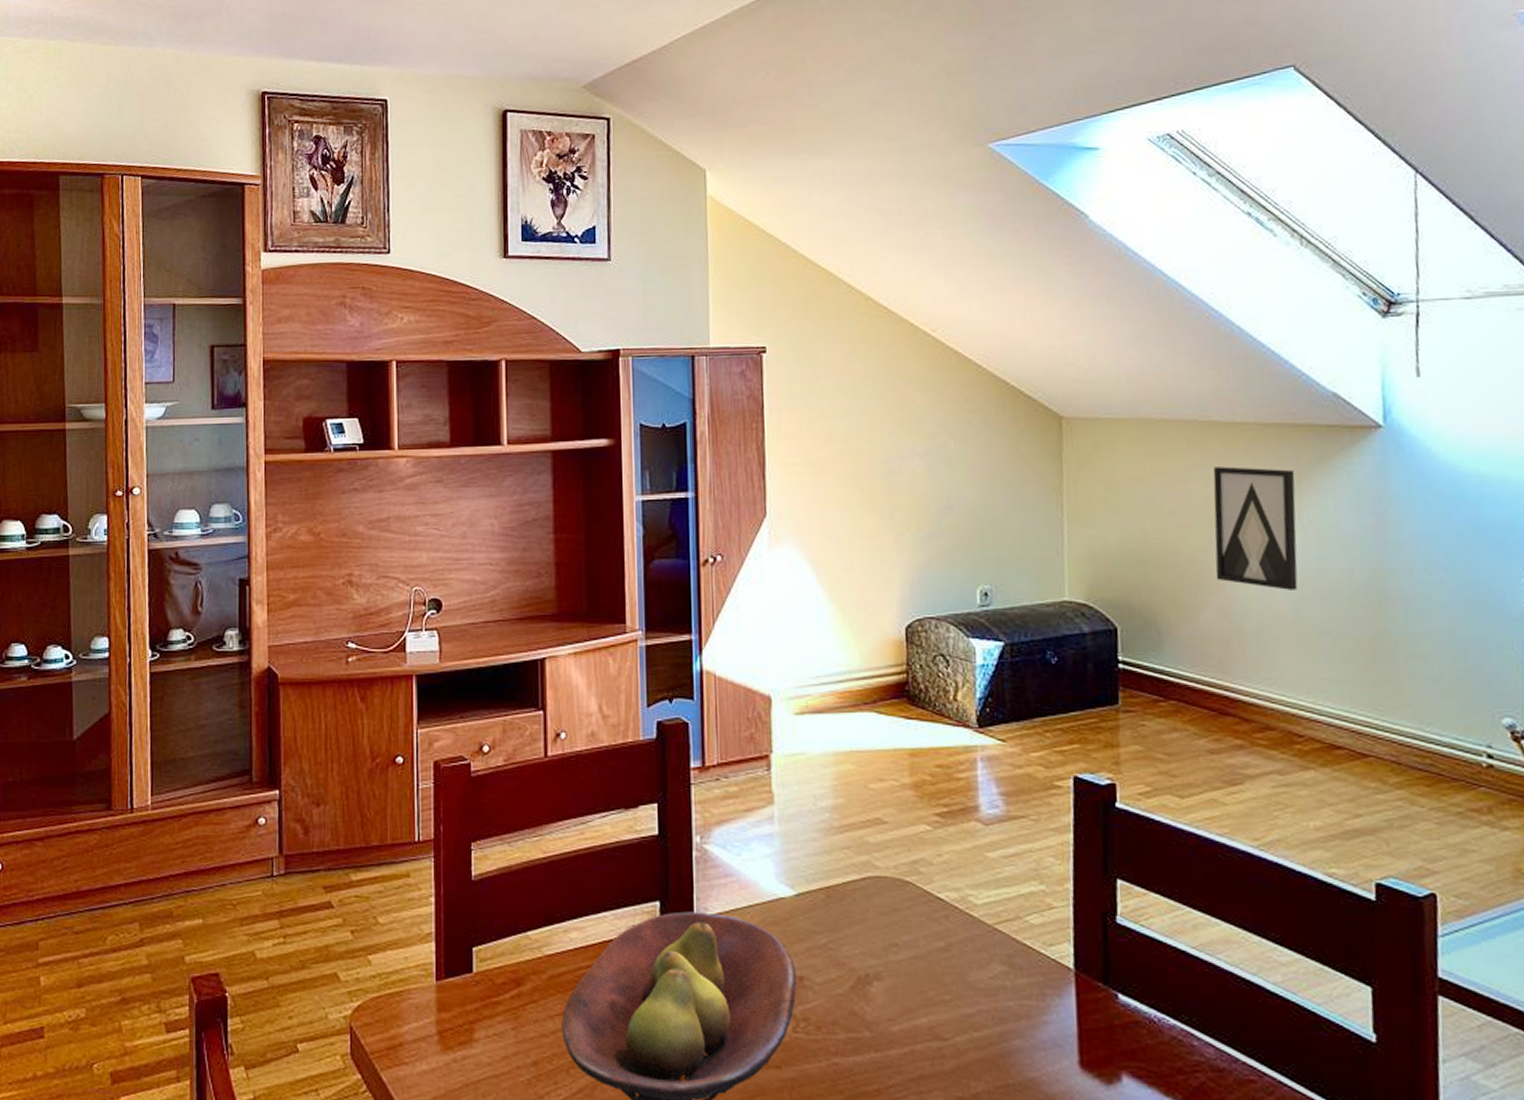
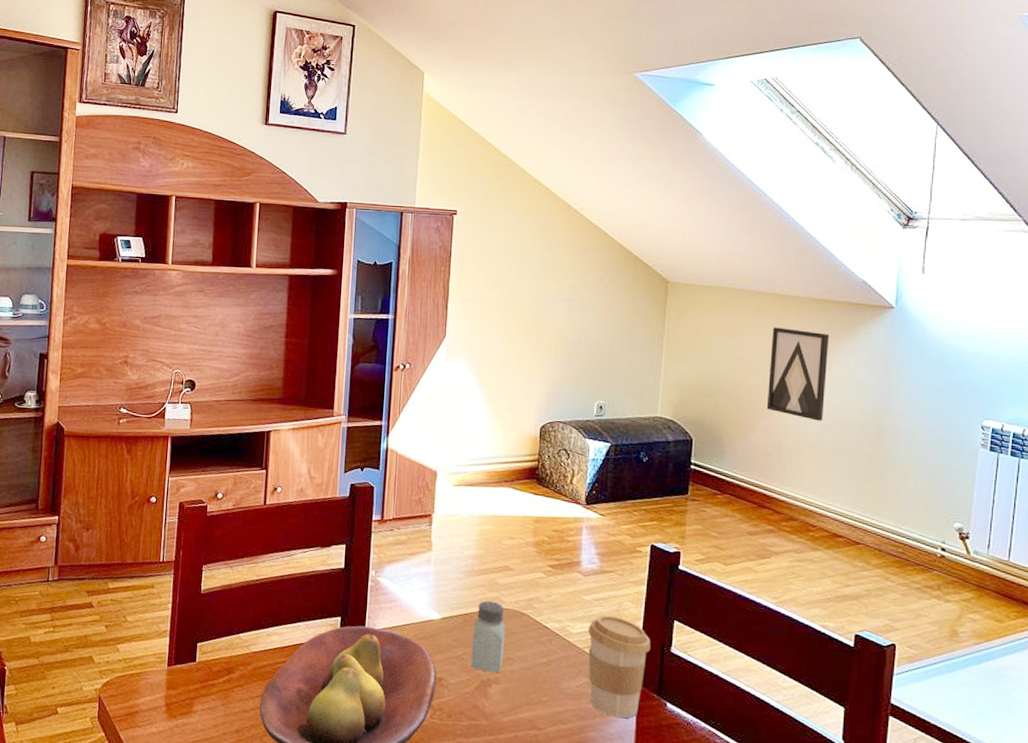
saltshaker: none [840,867,885,966] -> present [470,600,505,673]
coffee cup: none [998,877,1088,1018] -> present [588,615,651,718]

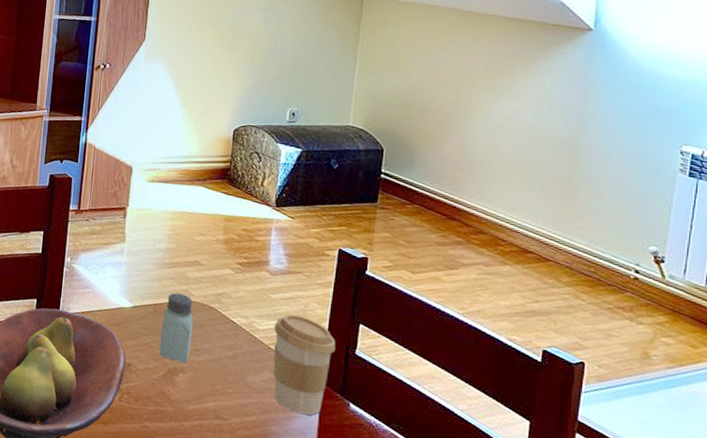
wall art: present [766,327,830,421] -> none [459,44,526,138]

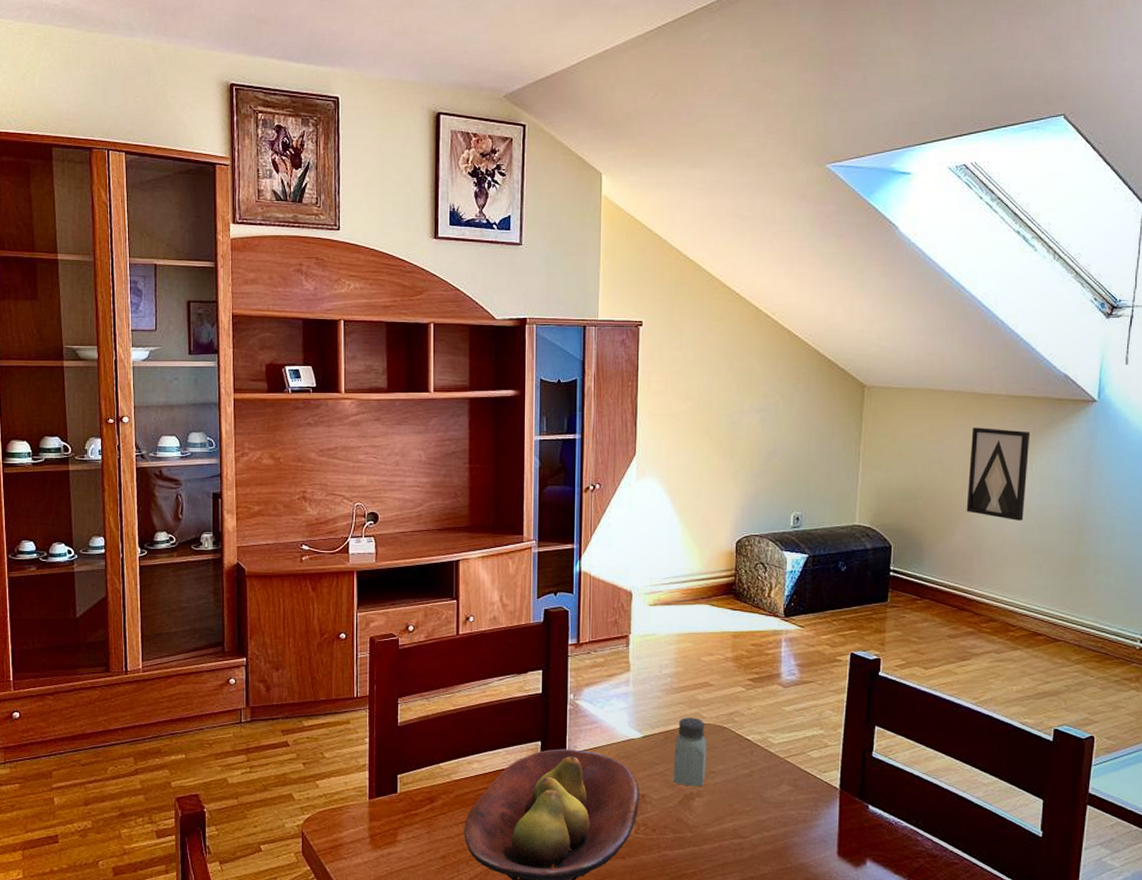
coffee cup: present [273,314,336,415] -> none [790,724,852,822]
wall art: none [459,44,526,138] -> present [966,427,1031,521]

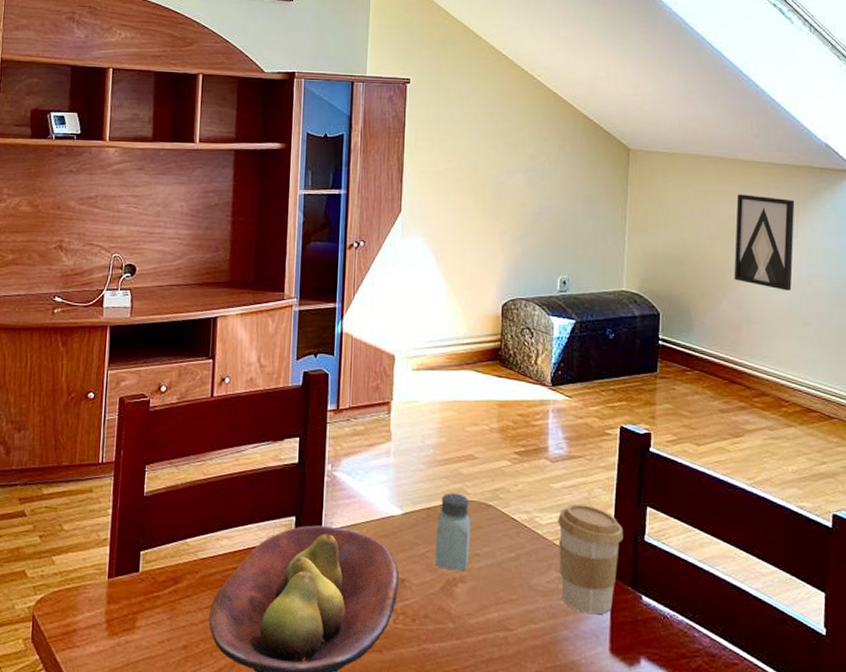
coffee cup: none [790,724,852,822] -> present [558,503,623,614]

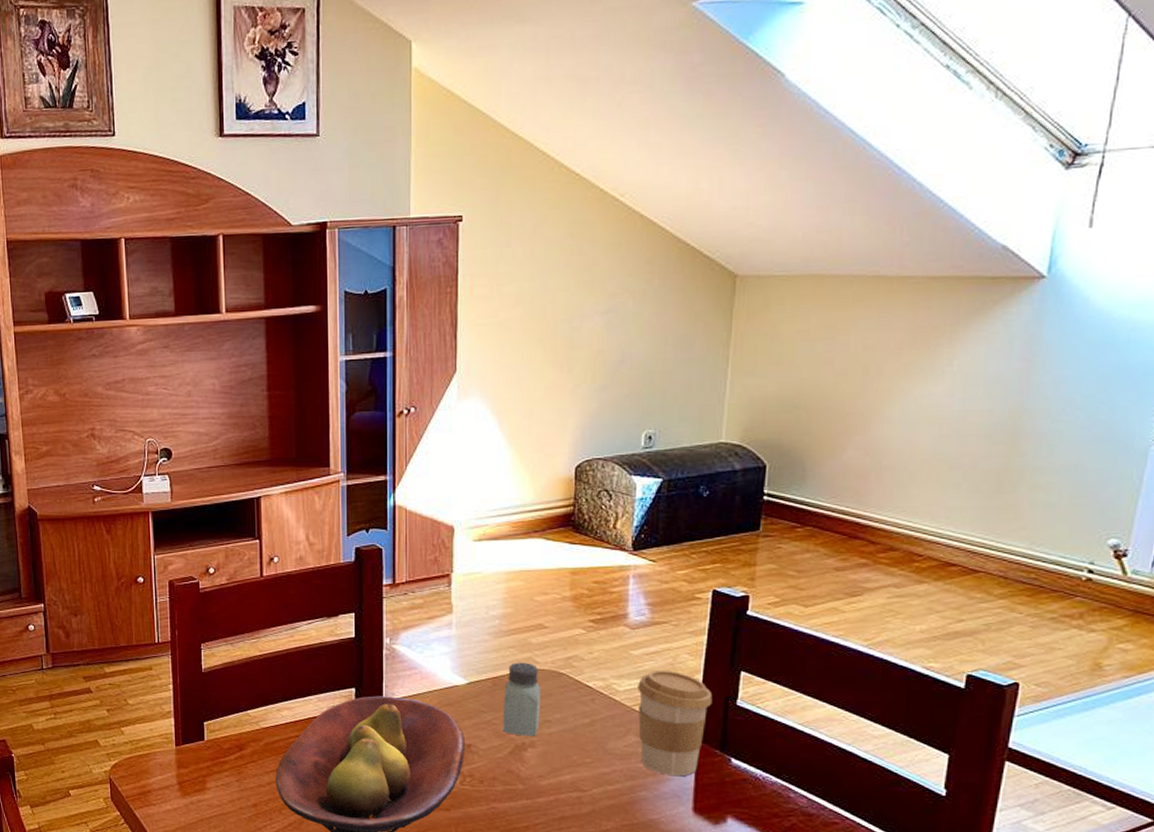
wall art: present [734,194,795,291] -> none [863,318,953,430]

